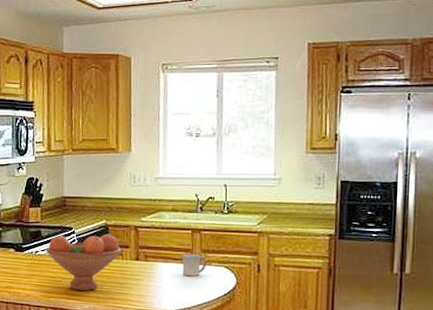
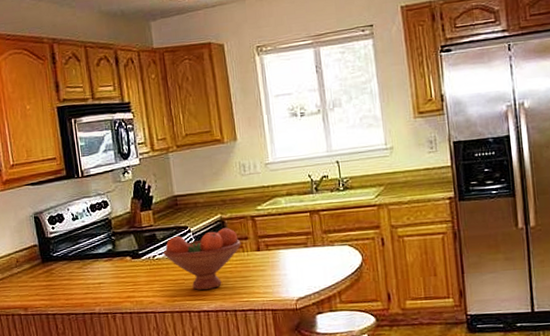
cup: present [182,254,207,276] -> none [304,236,330,259]

